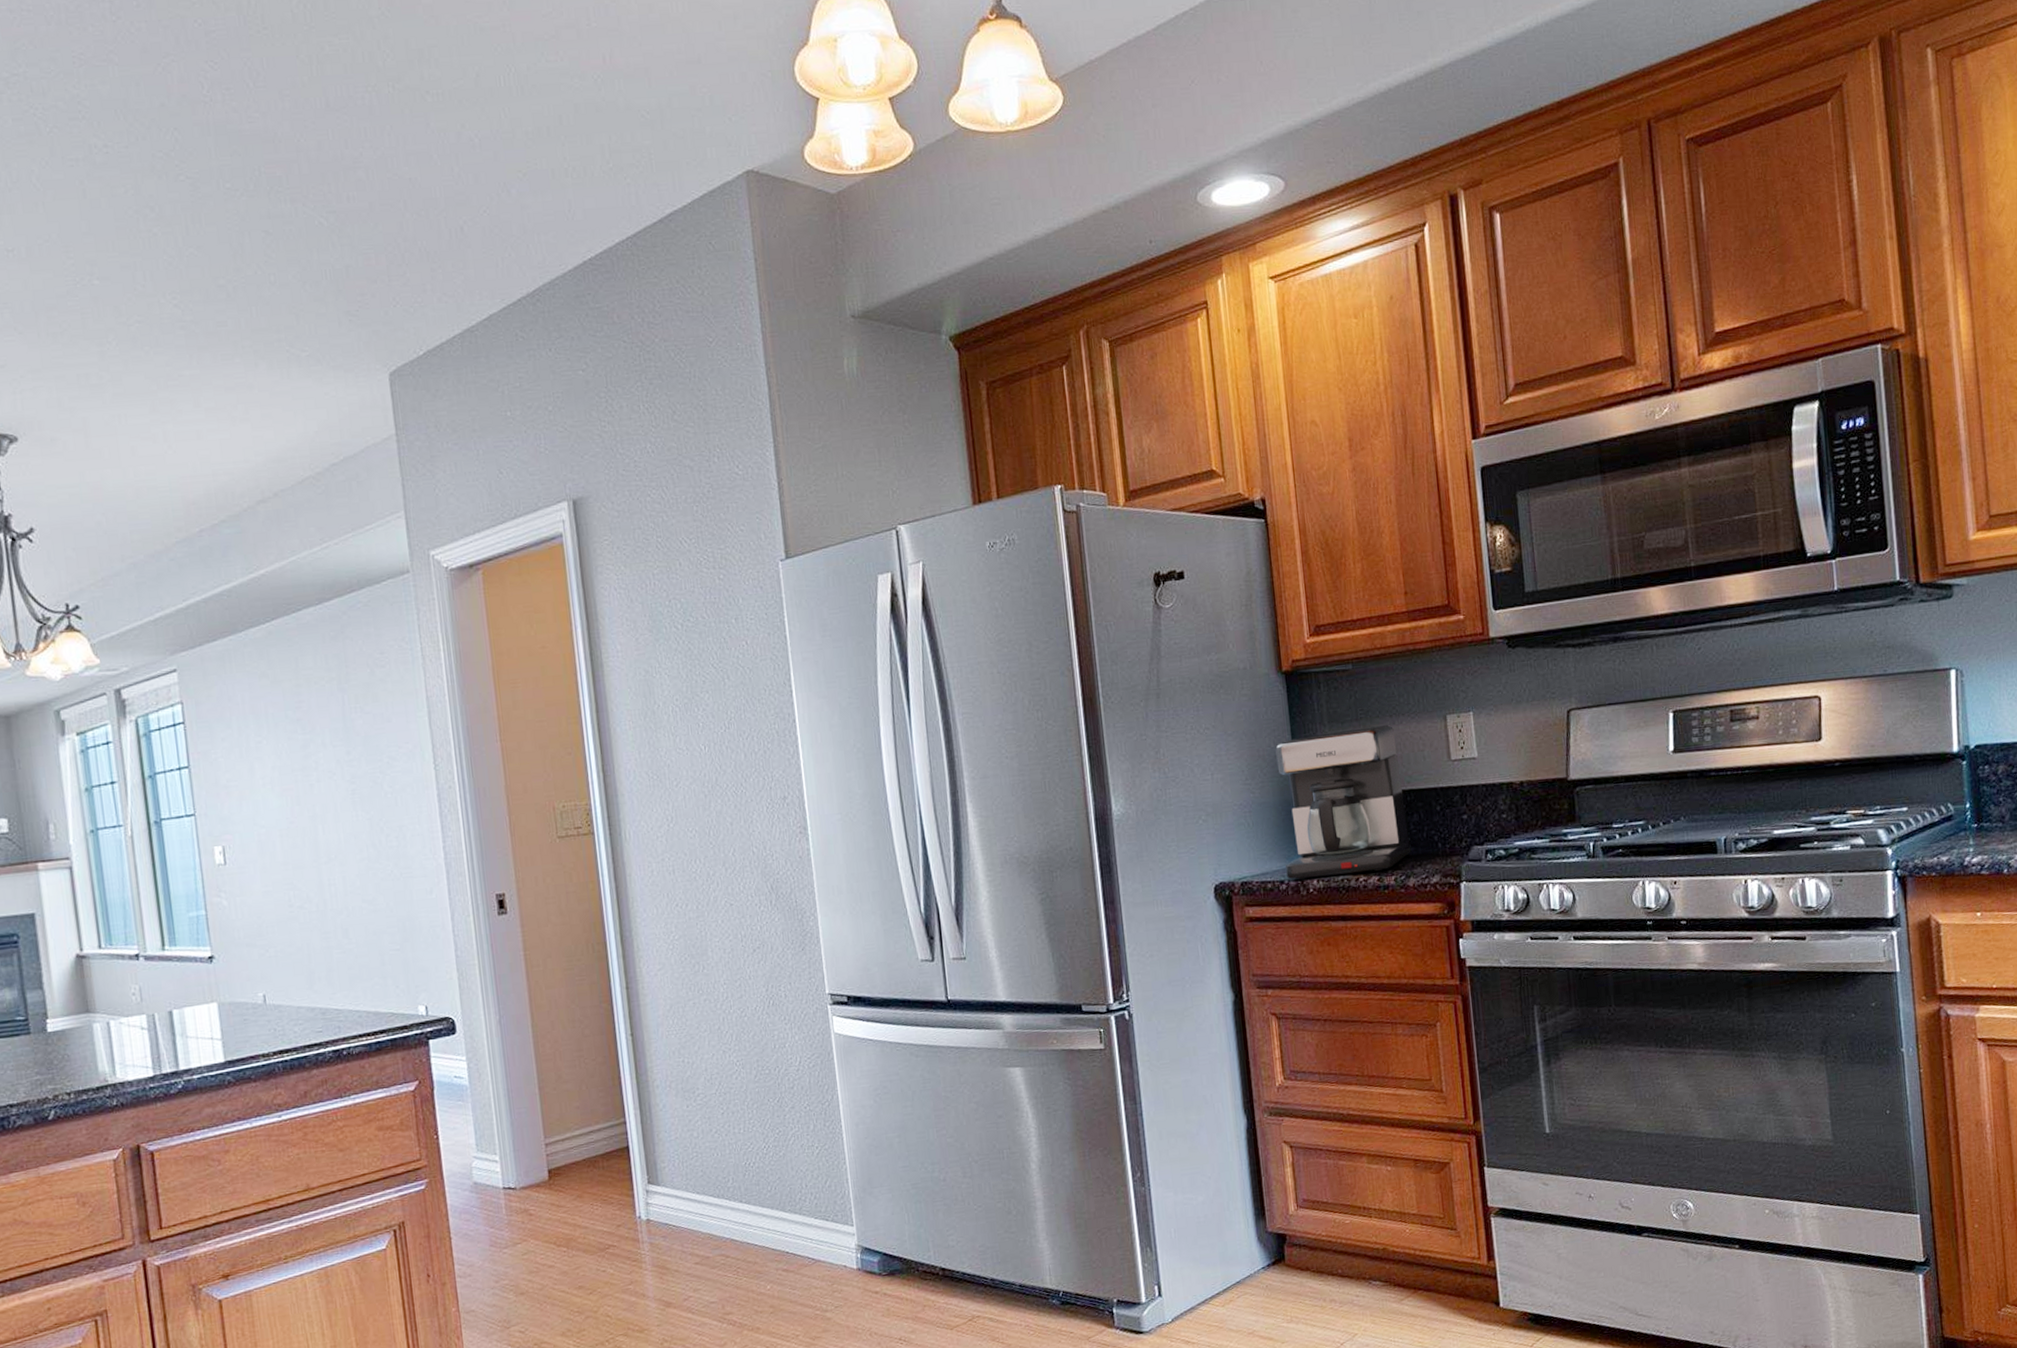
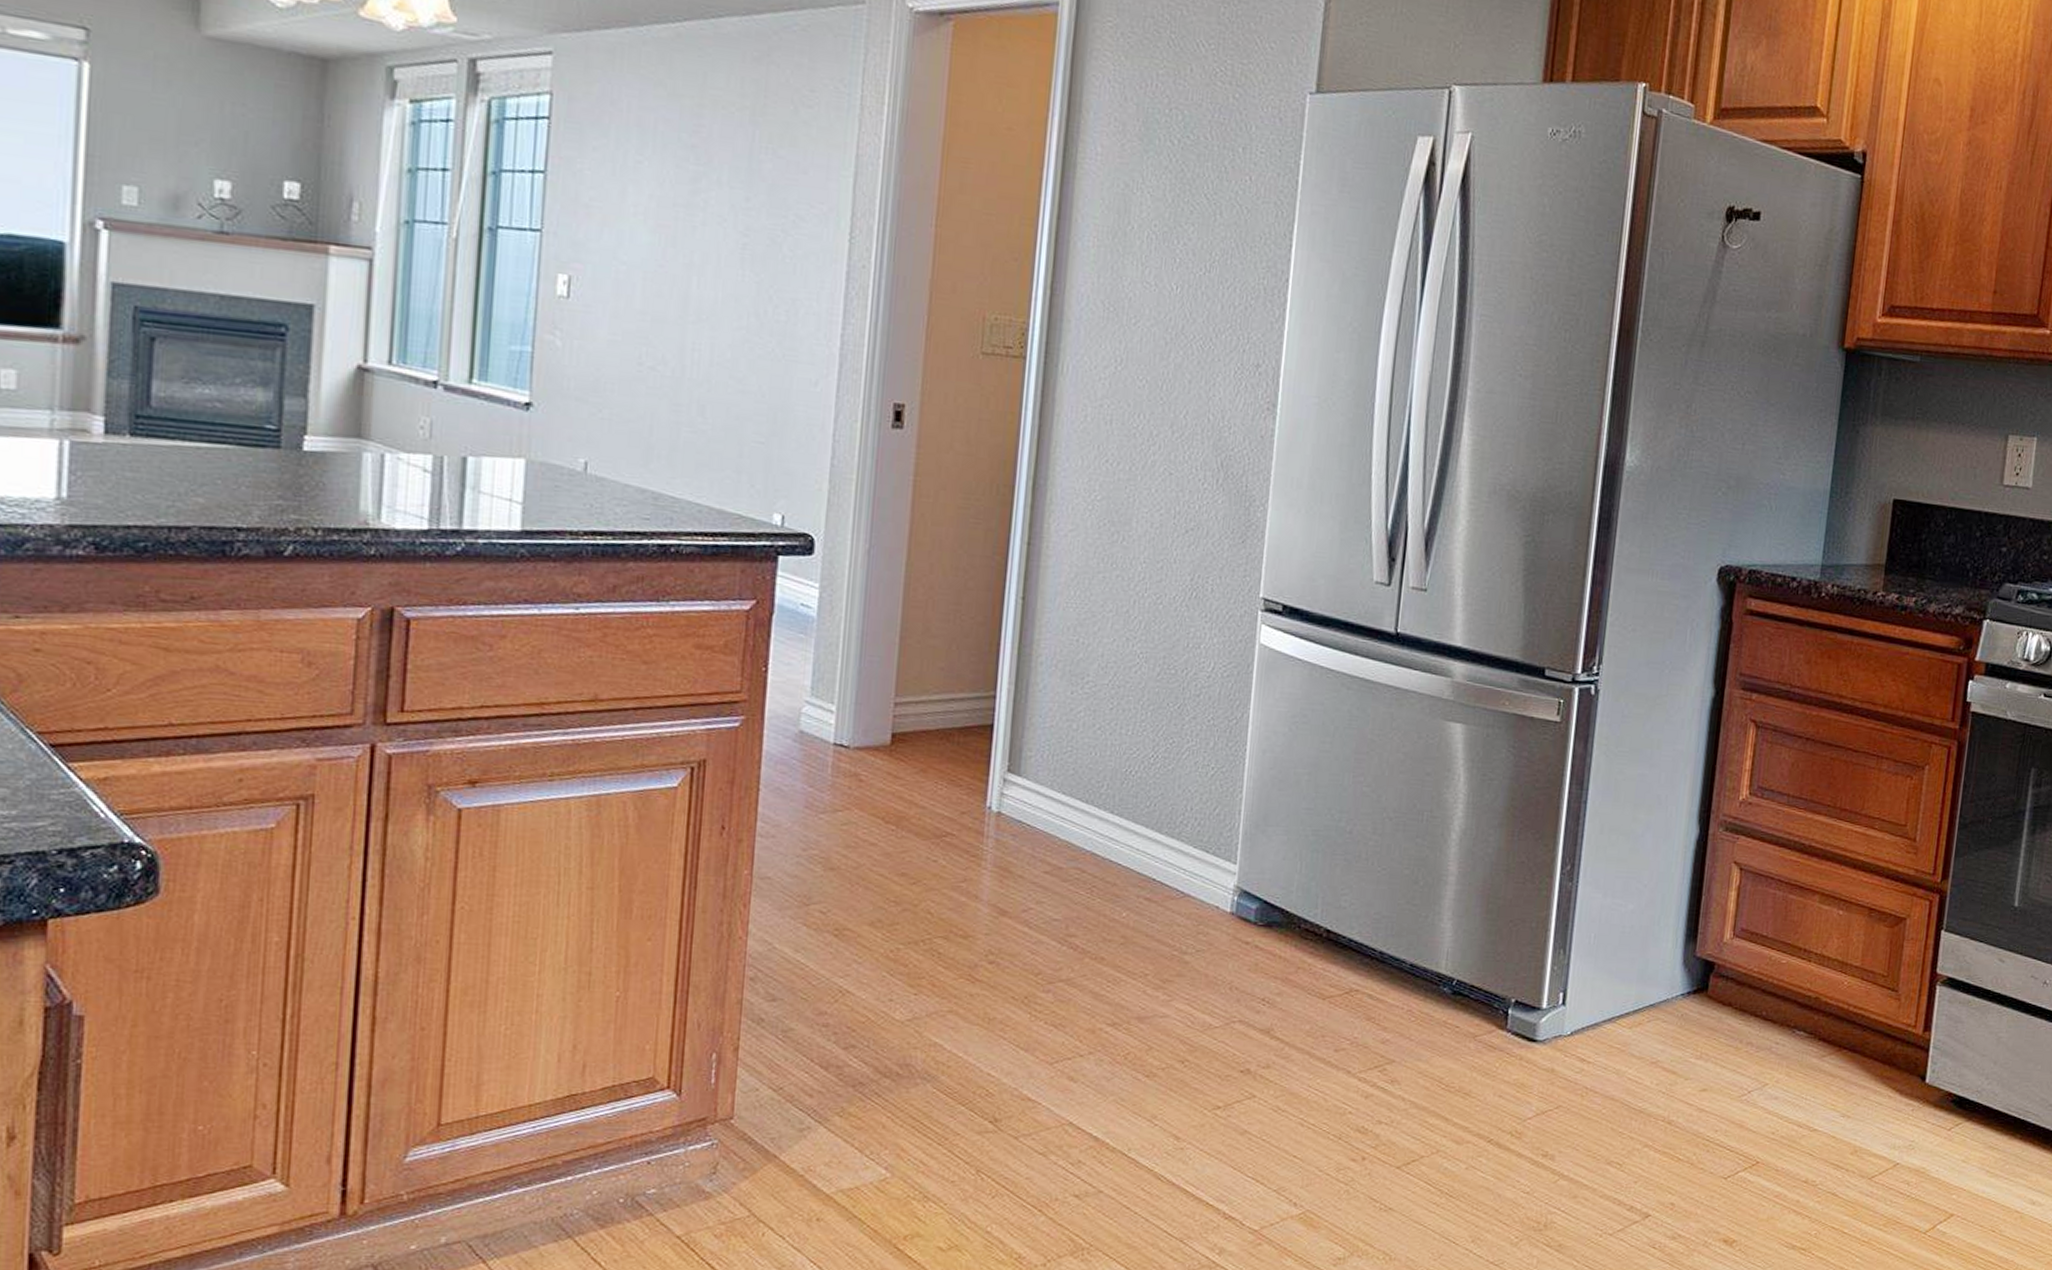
coffee maker: present [1275,724,1411,879] -> none [1800,424,1950,590]

